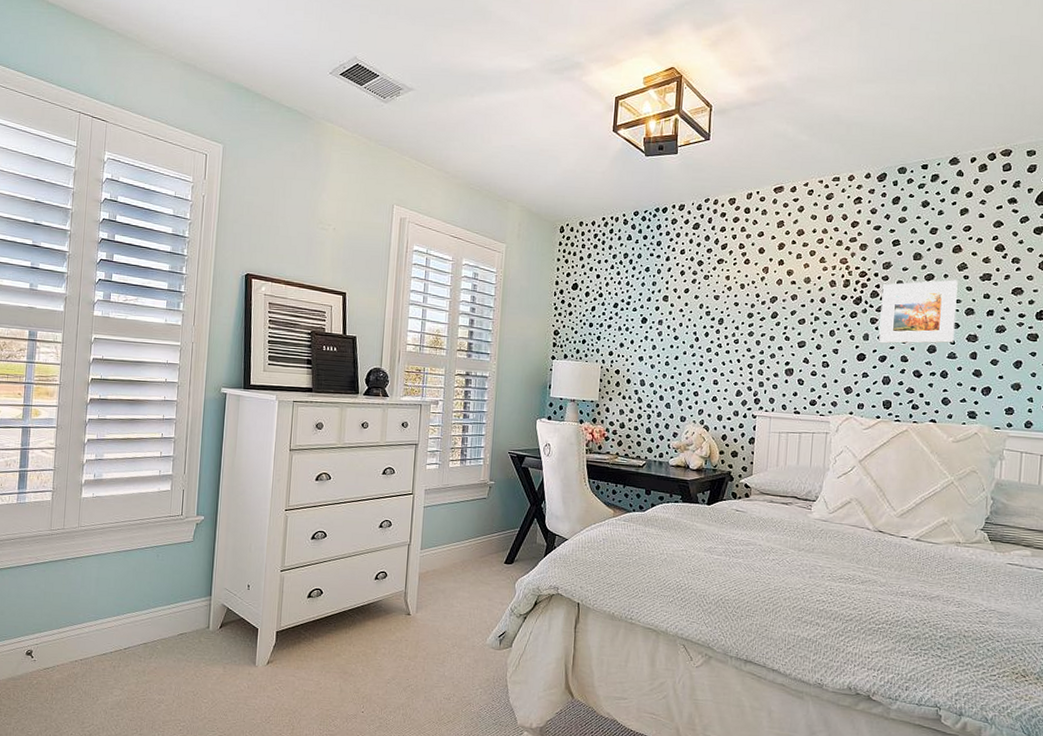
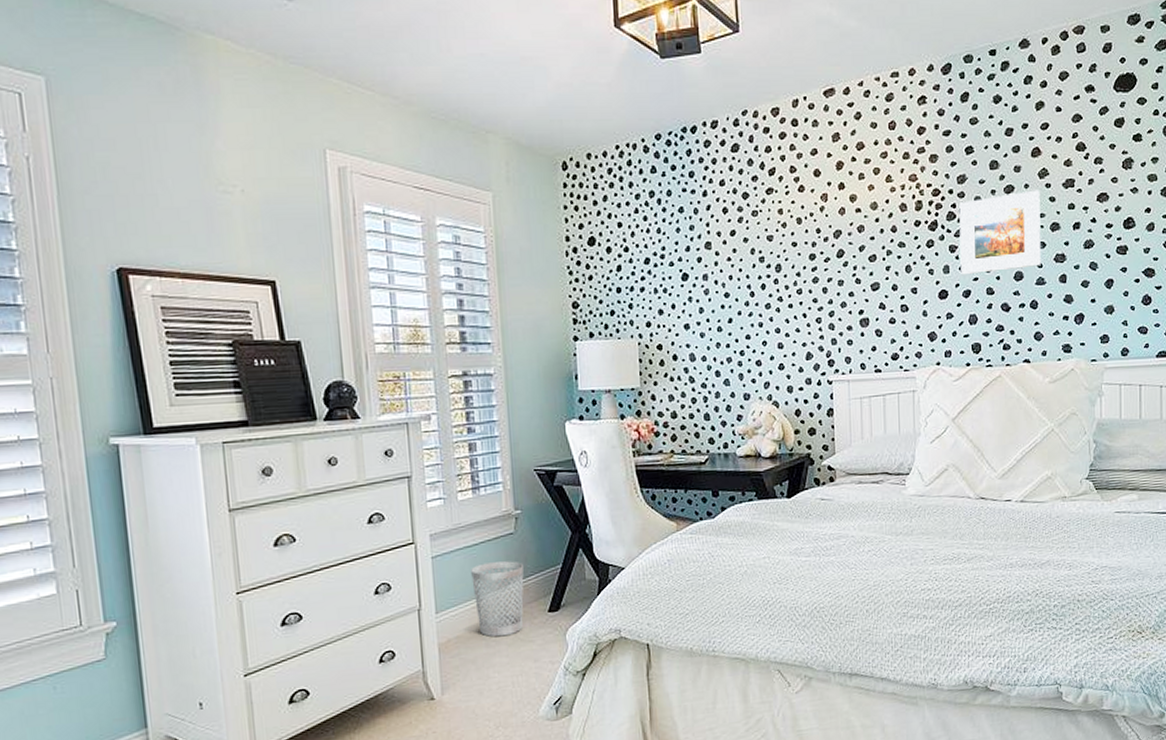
wastebasket: none [450,517,490,576] -> present [471,561,524,637]

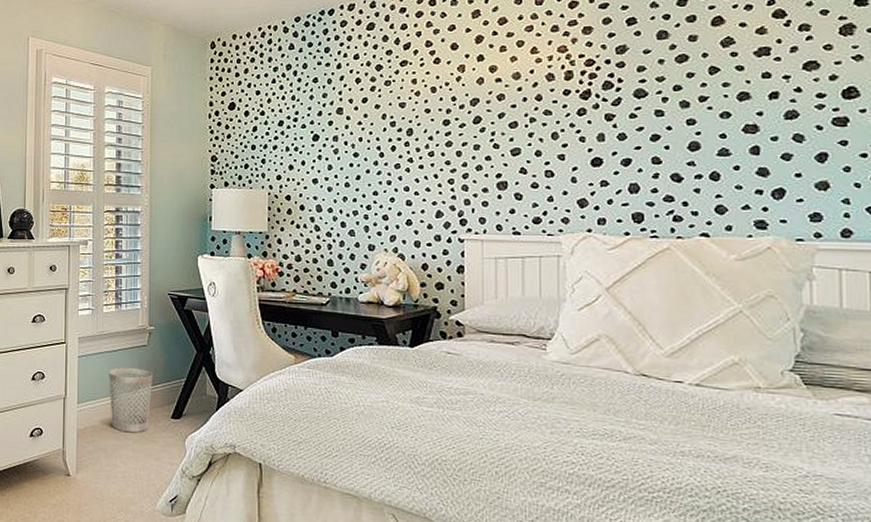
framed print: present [959,190,1041,275] -> none [618,59,724,144]

